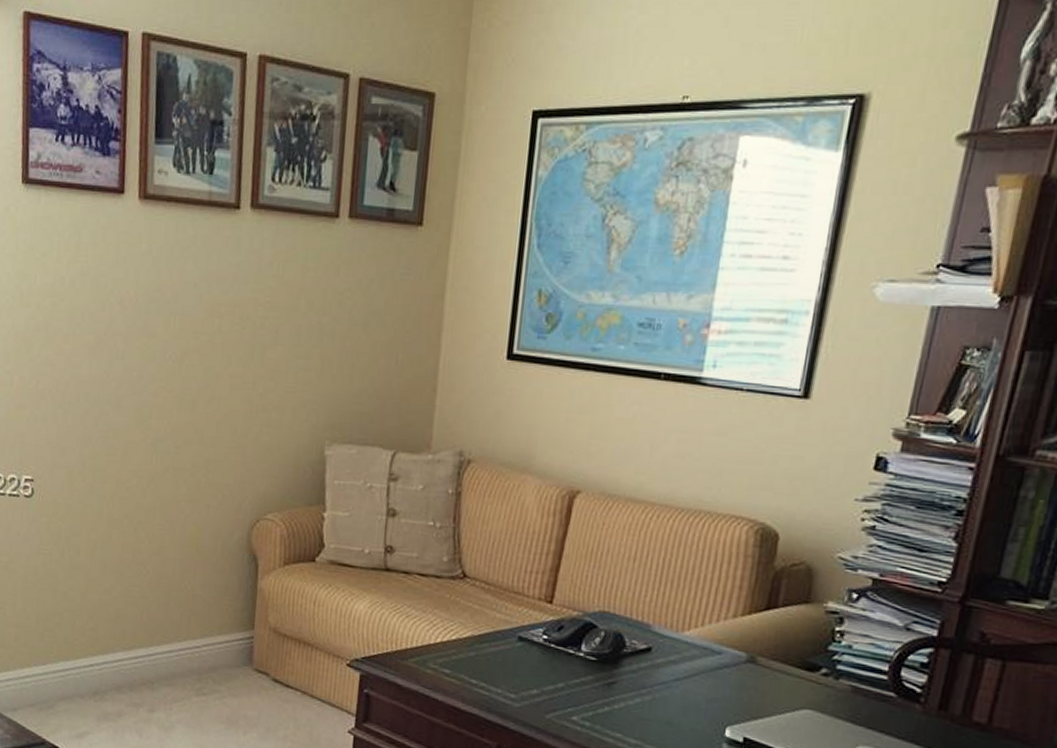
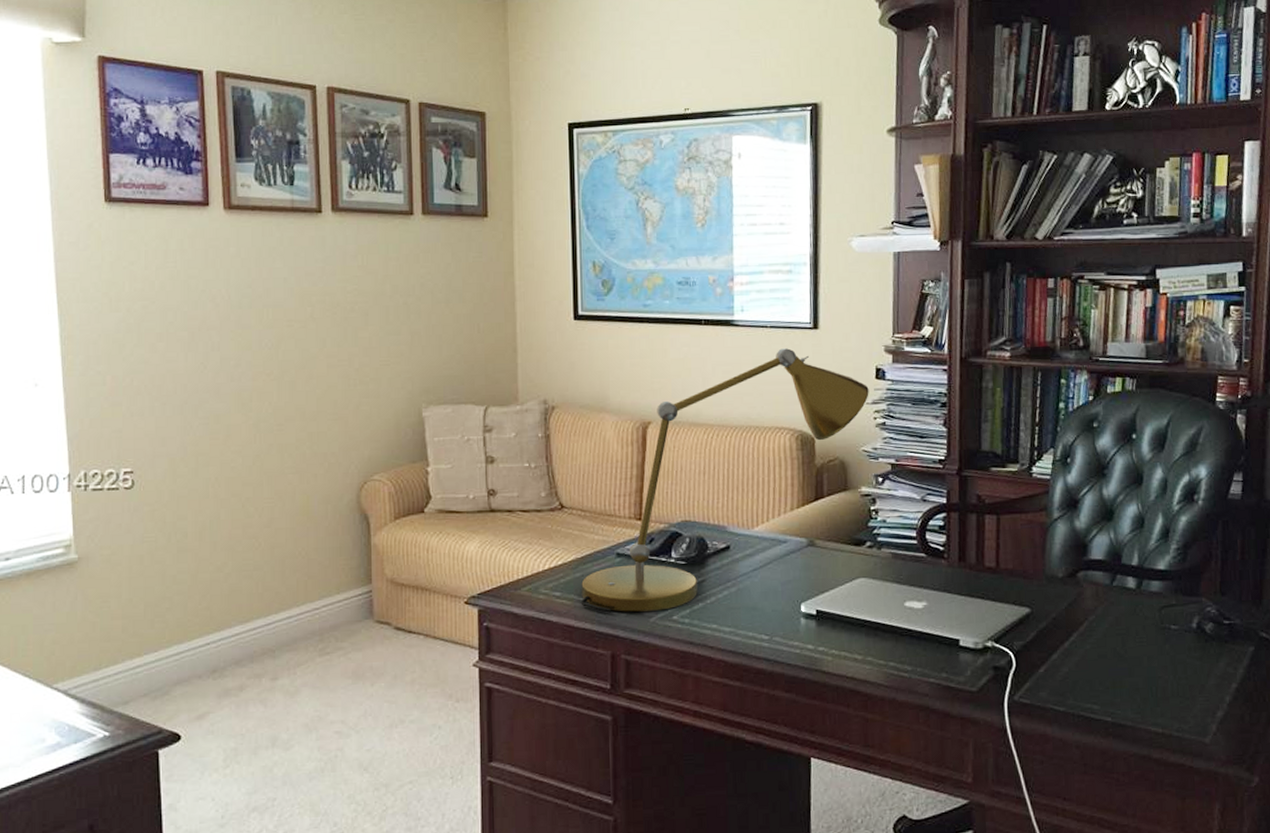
desk lamp: none [471,419,862,708] -> present [580,348,869,613]

